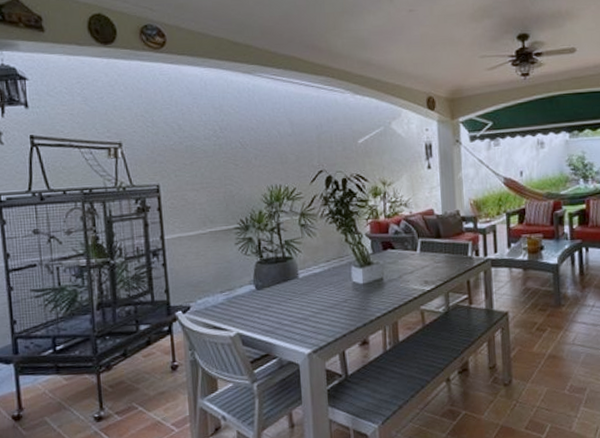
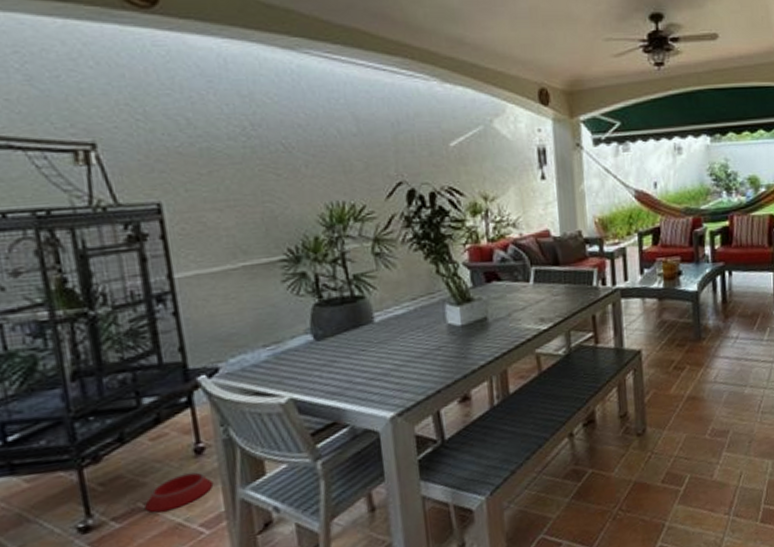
pet bowl: none [137,384,183,412] -> present [145,472,214,513]

